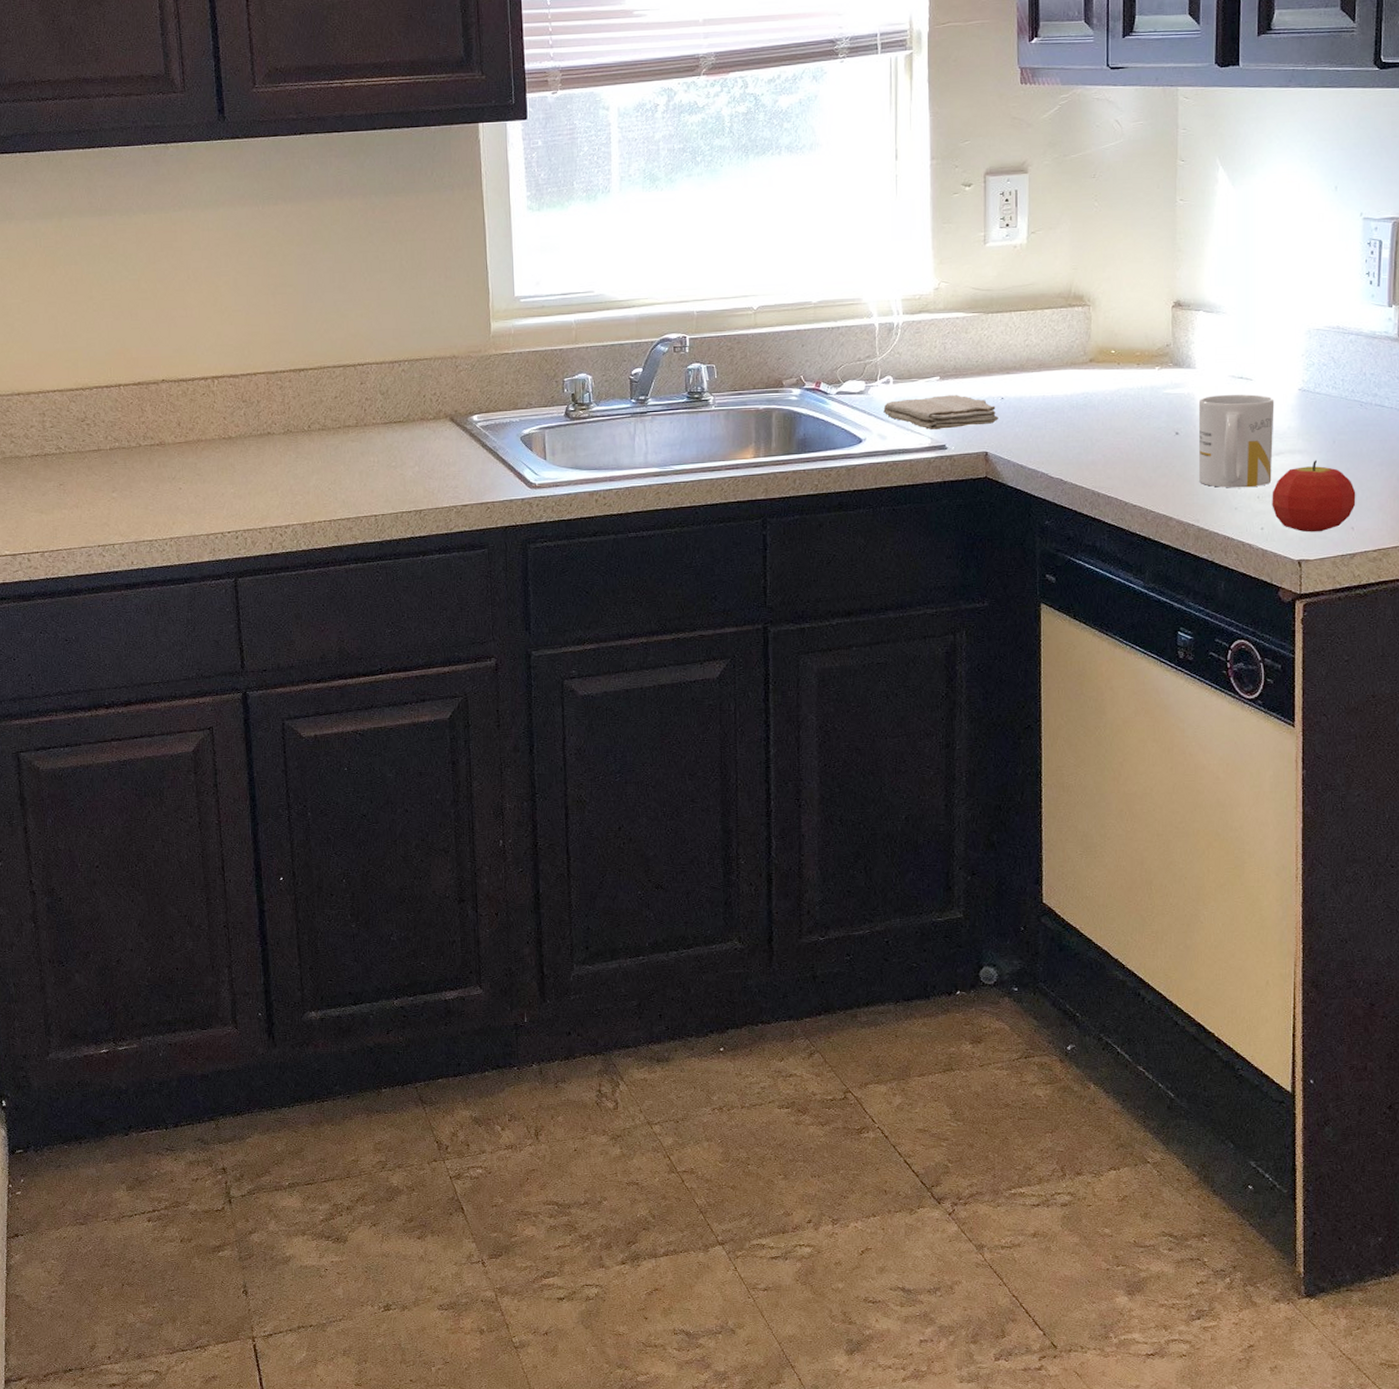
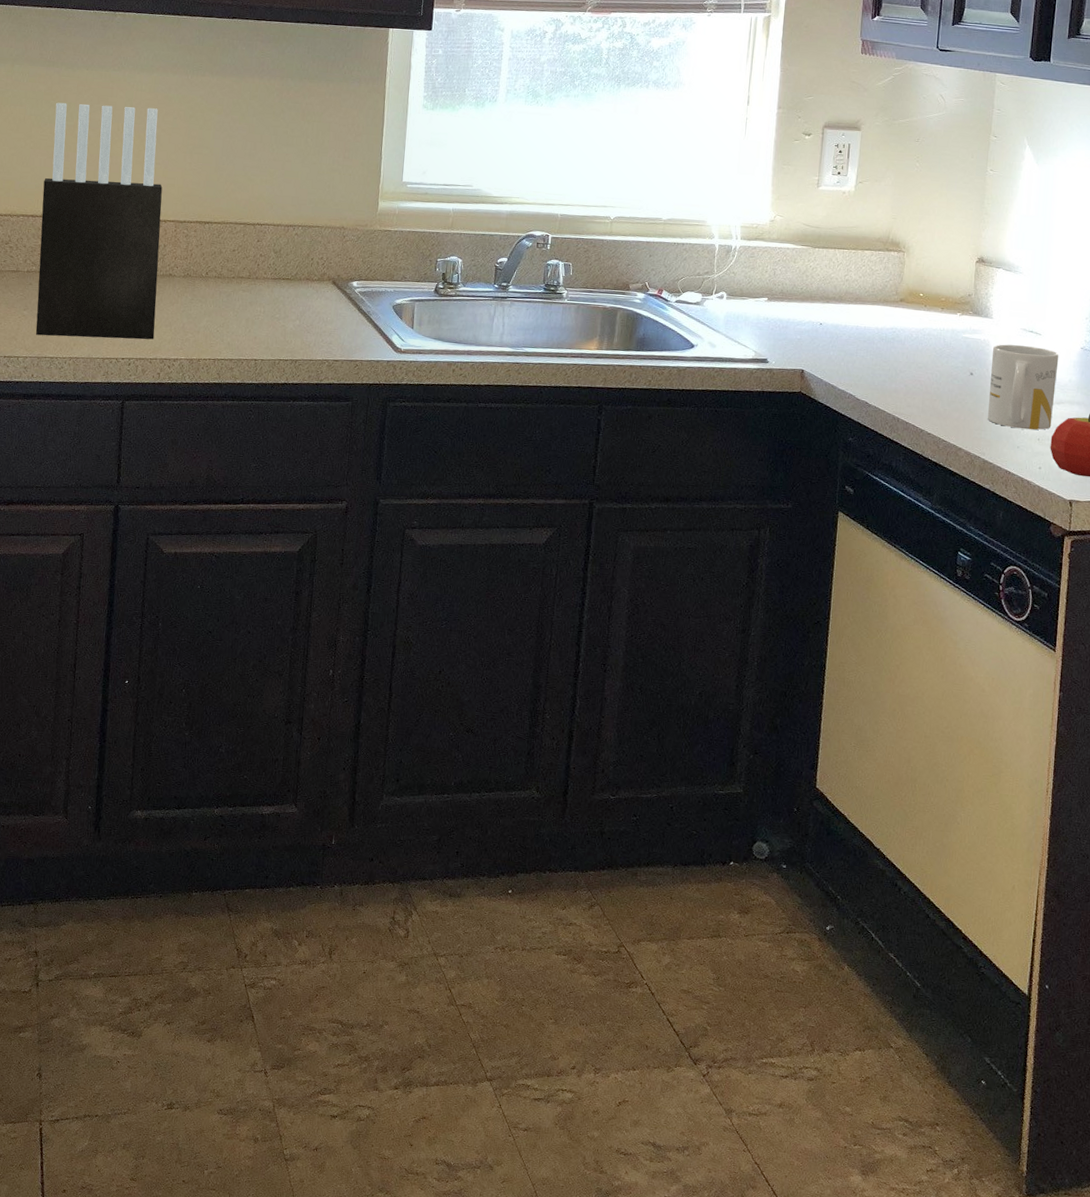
knife block: none [114,248,261,518] -> present [35,102,163,340]
washcloth: present [883,395,998,430] -> none [715,314,816,346]

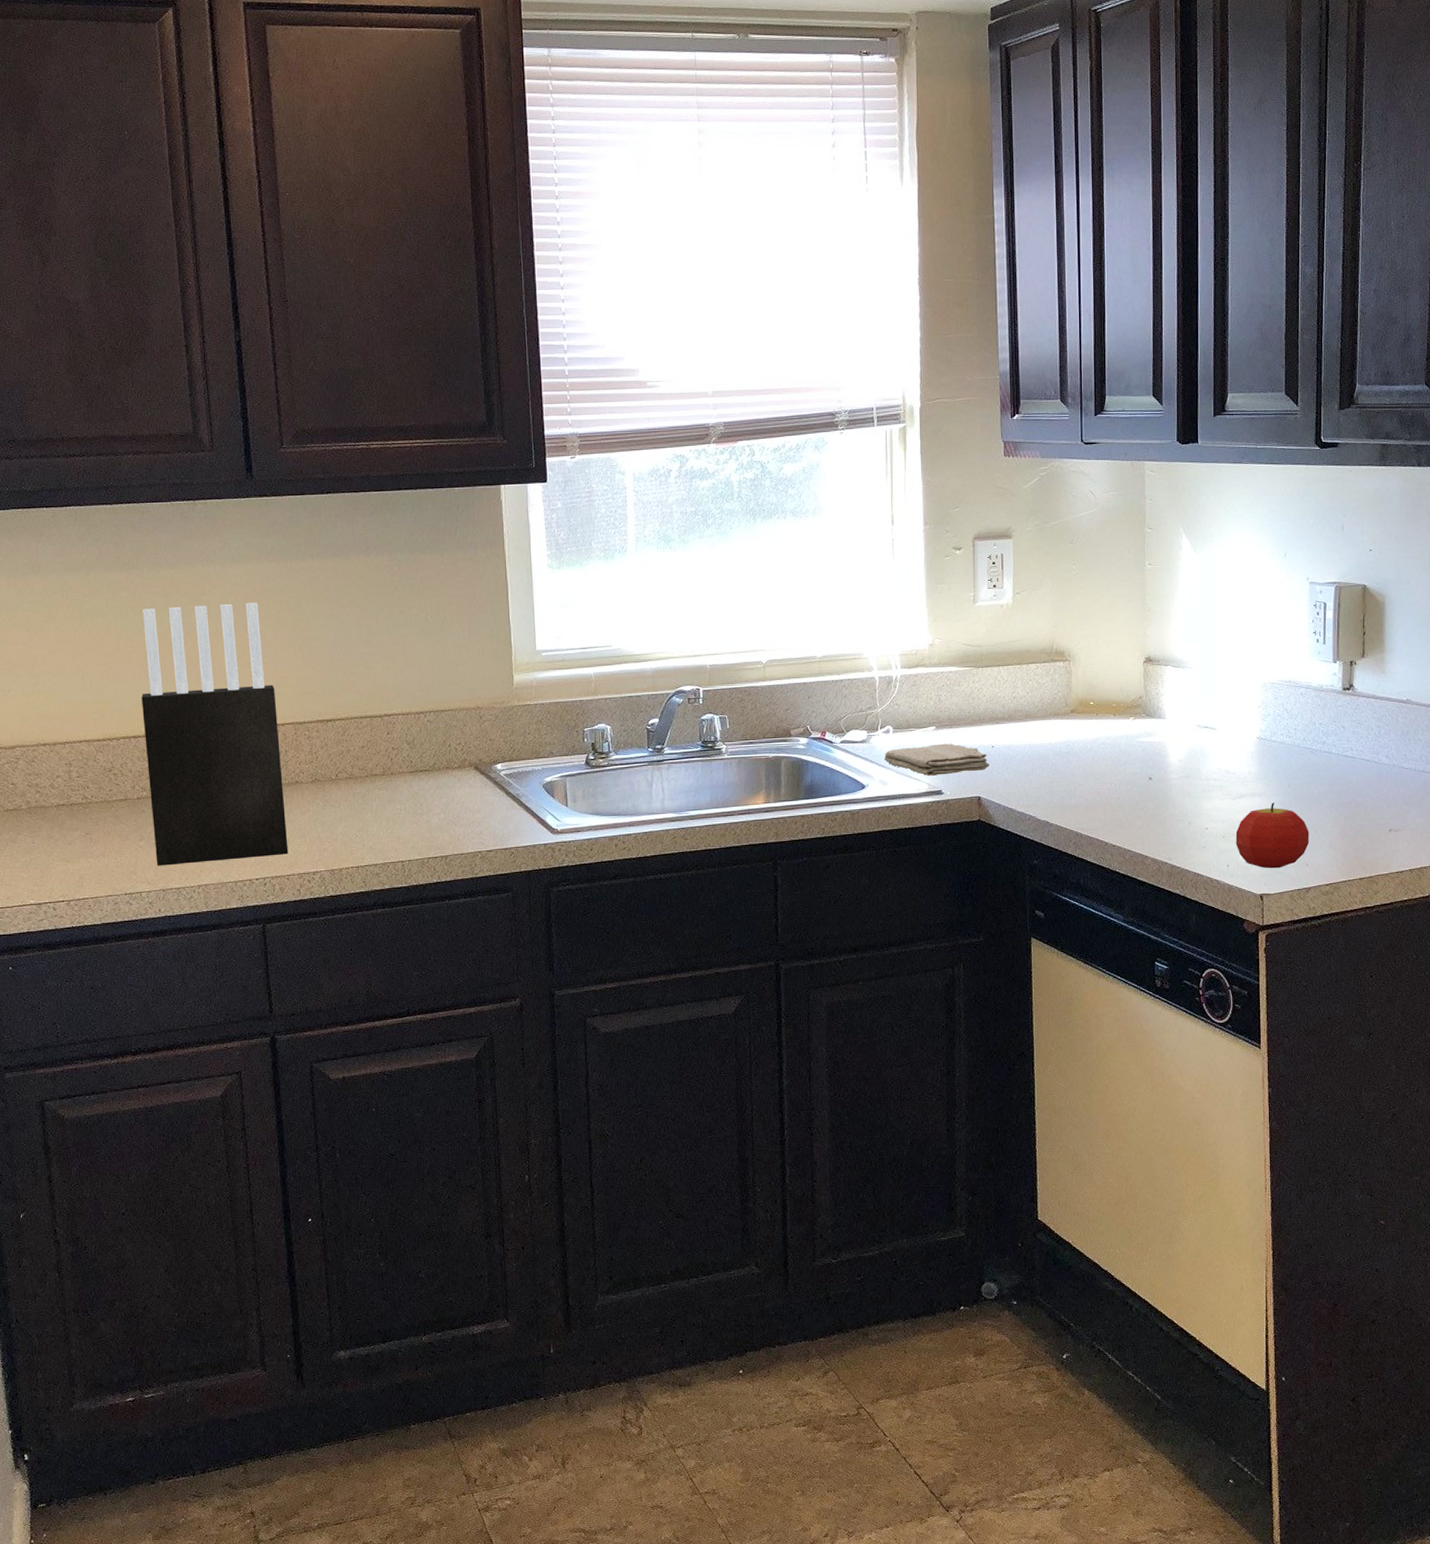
washcloth: none [715,314,816,346] -> present [884,743,990,776]
mug: present [987,344,1059,430] -> none [1169,742,1236,829]

